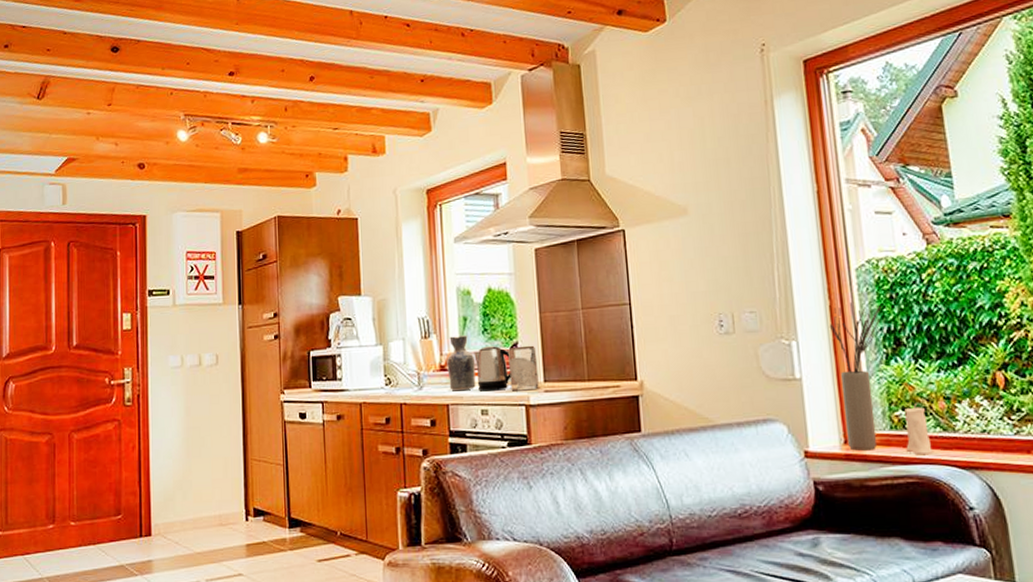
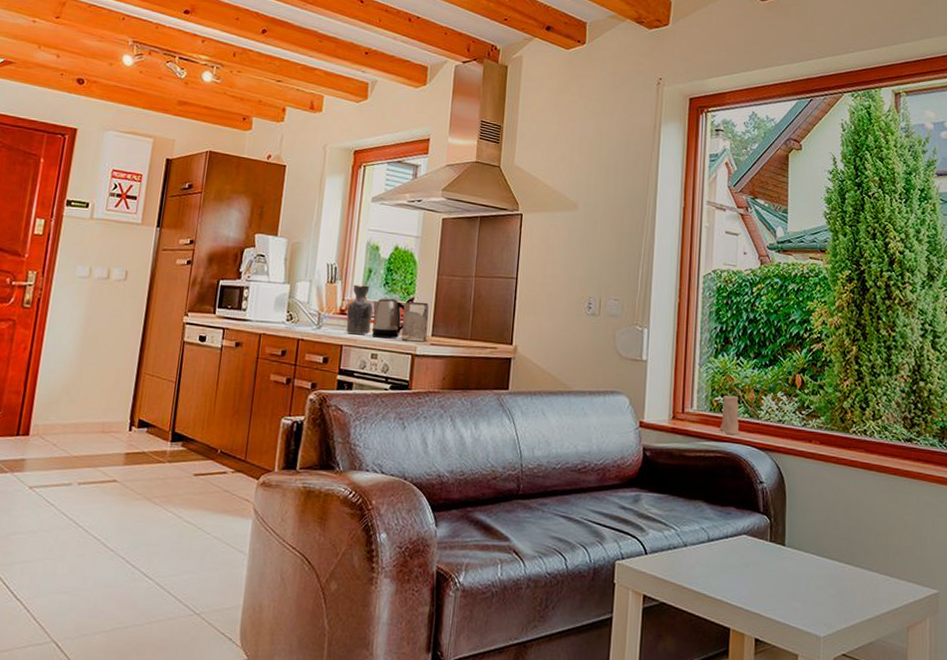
vase: present [829,303,881,452] -> none [674,303,718,428]

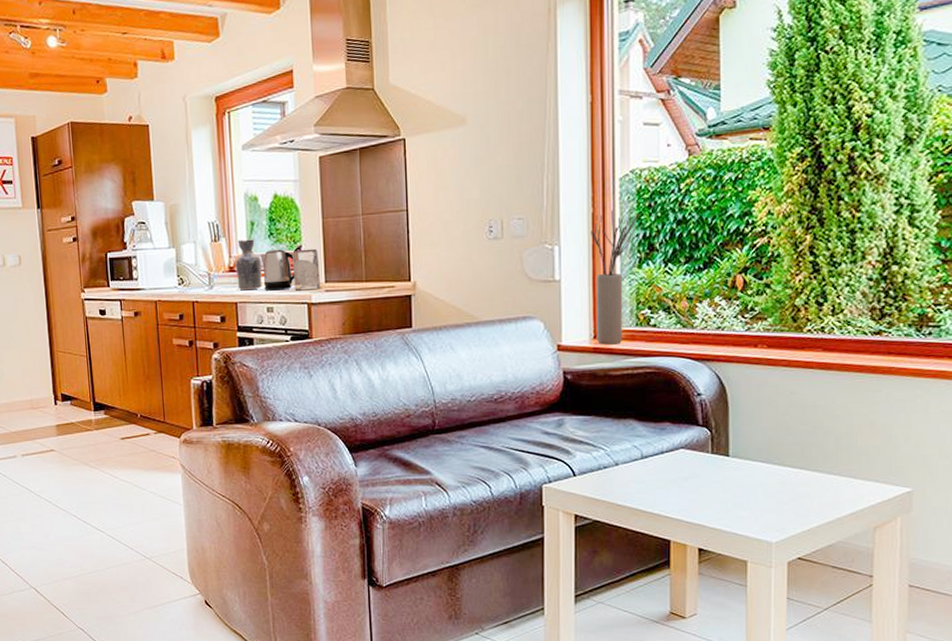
vase: none [674,303,718,428] -> present [590,210,639,346]
candle: present [719,391,740,436] -> none [648,302,673,349]

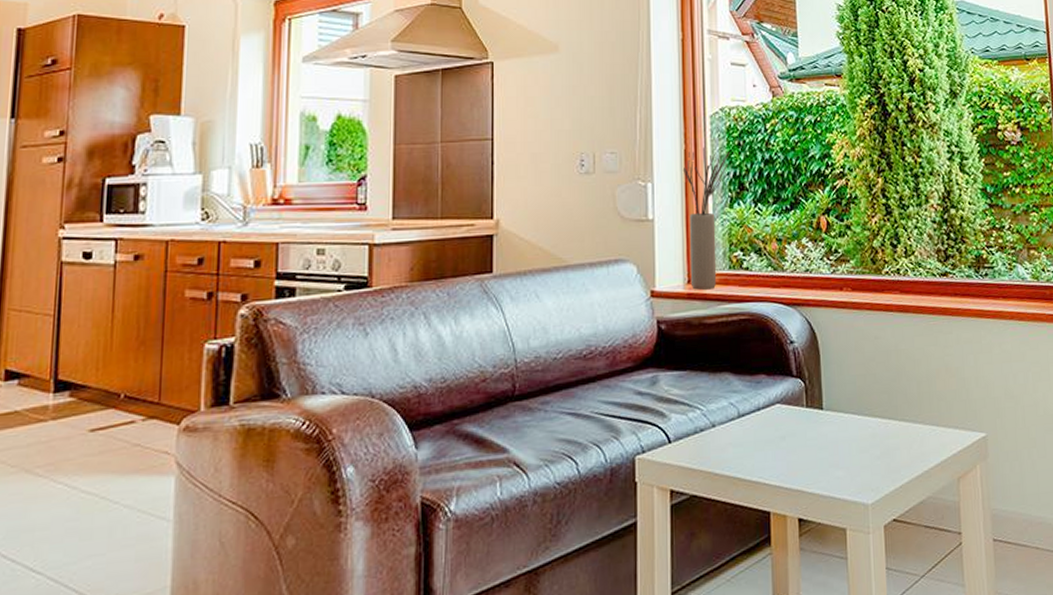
ceramic jug: present [235,239,262,291] -> none [280,166,316,228]
kettle: present [260,249,295,291] -> none [314,179,356,229]
jar: present [291,248,320,291] -> none [353,179,387,229]

